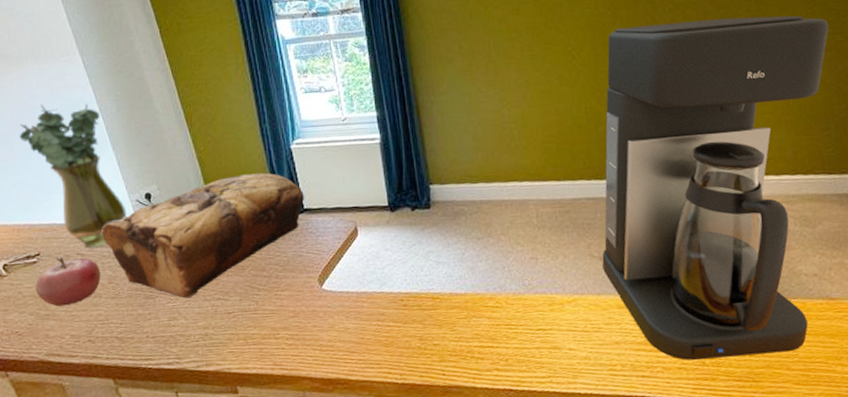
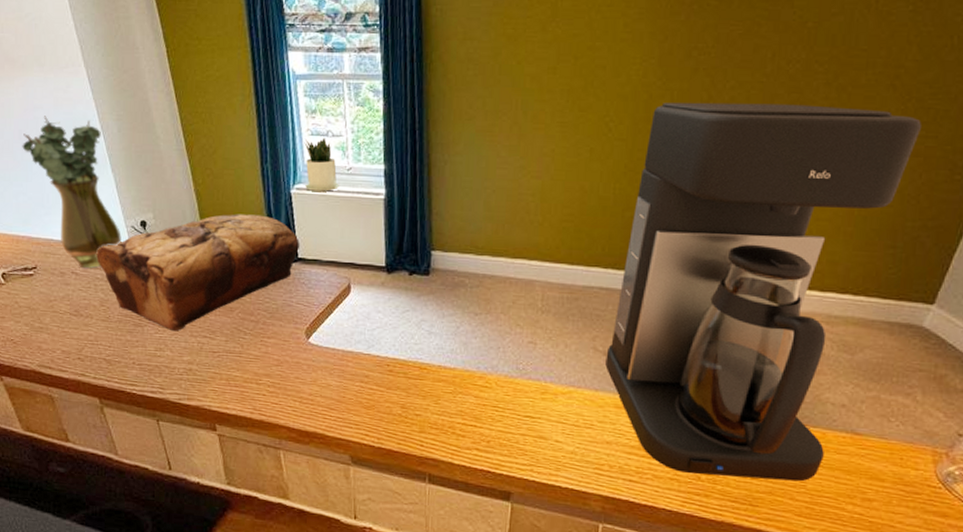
fruit: present [35,256,101,307] -> none [31,272,93,322]
planter: none [299,93,337,144] -> present [304,138,340,192]

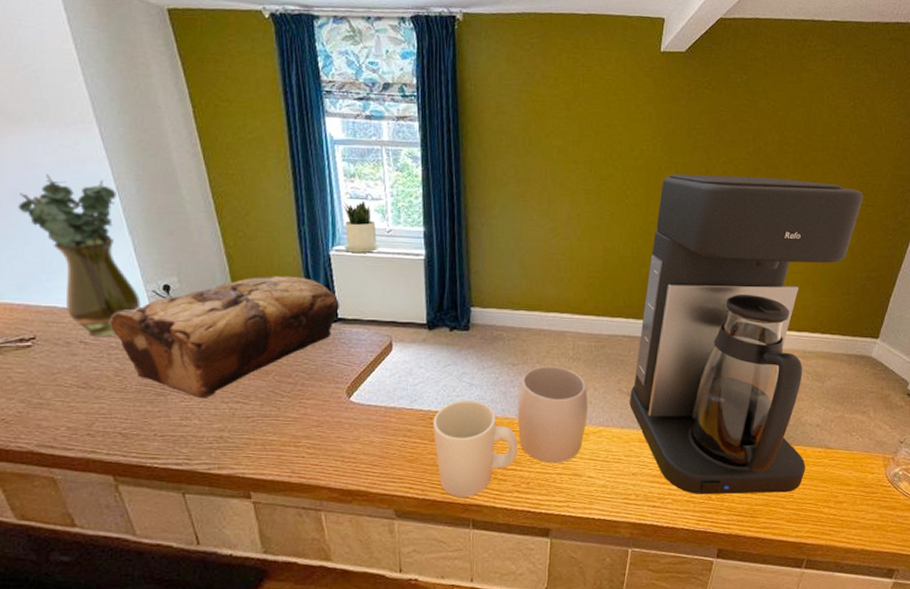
mug: none [390,349,478,450] -> present [433,401,518,497]
mug: none [478,317,558,423] -> present [517,366,589,463]

